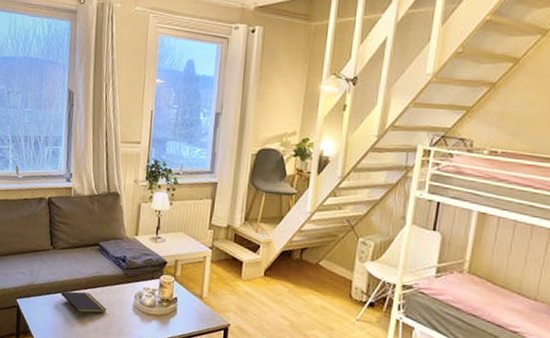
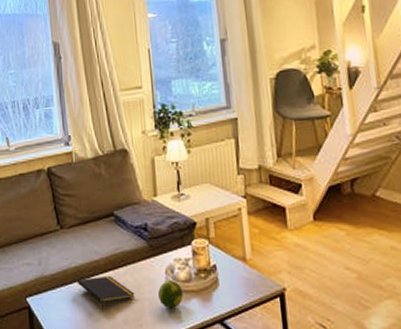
fruit: none [126,303,146,326] -> present [158,280,183,308]

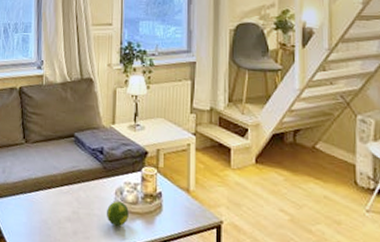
notepad: present [77,275,135,311] -> none [35,189,86,221]

